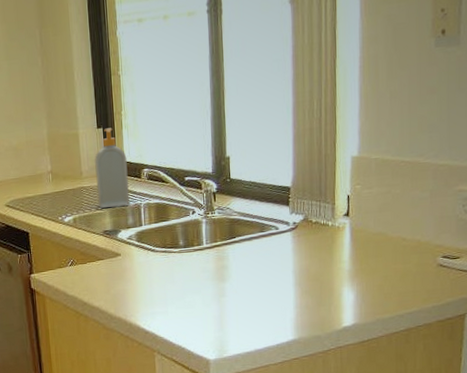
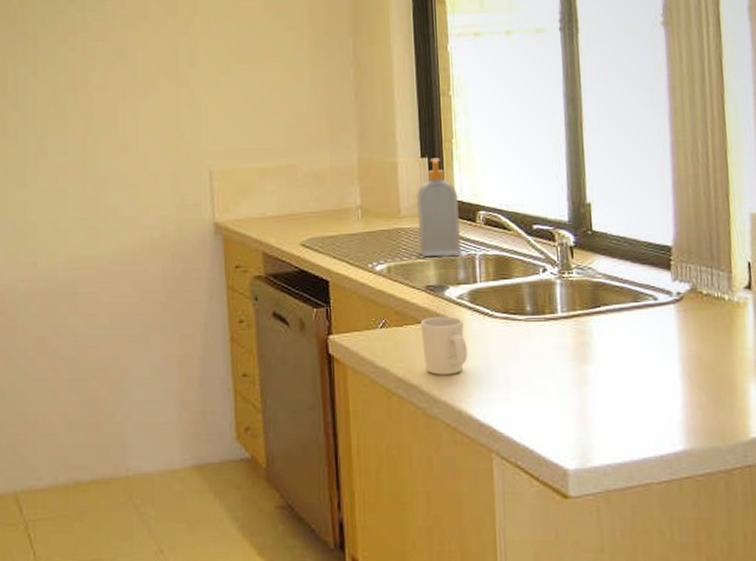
mug: none [99,253,136,298] -> present [420,316,468,375]

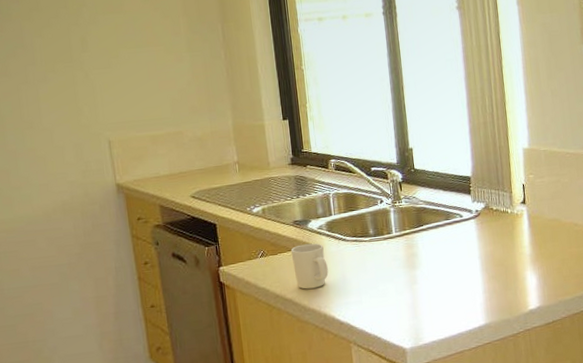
soap bottle: present [417,158,461,258] -> none [281,119,319,199]

